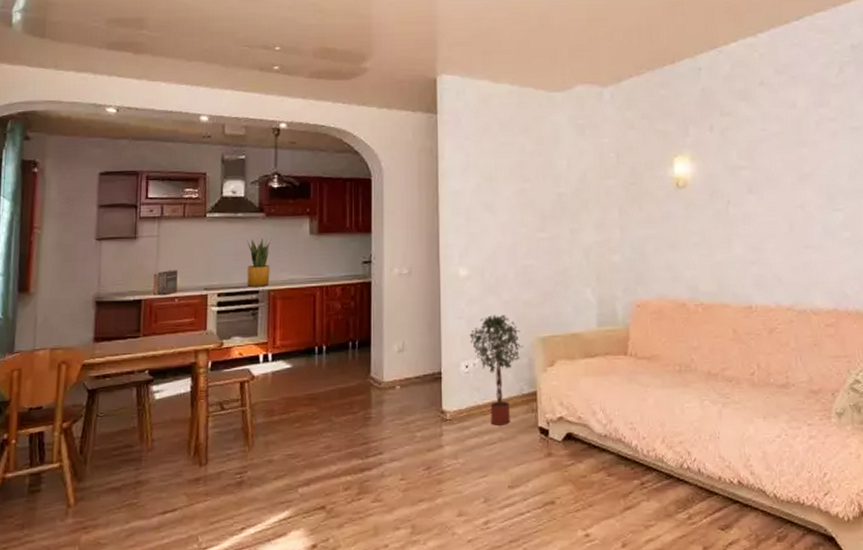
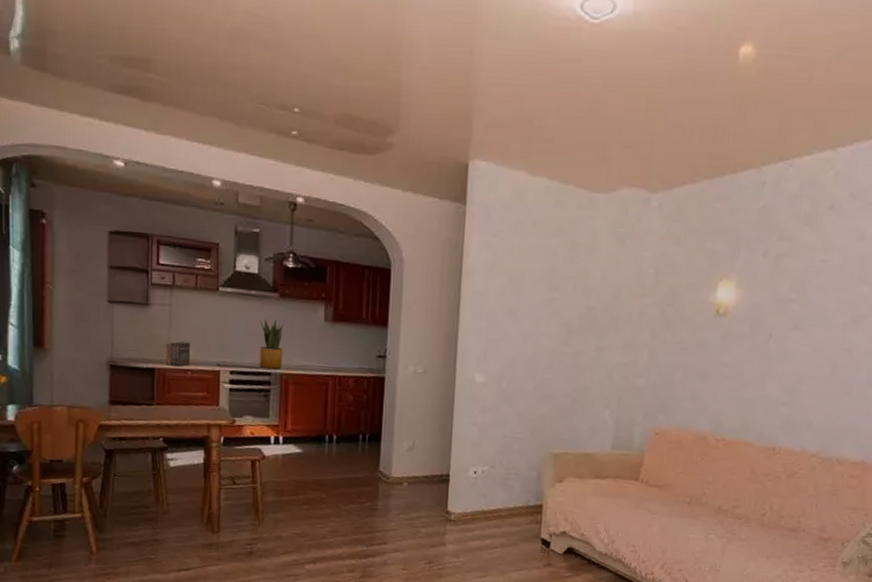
potted tree: present [469,314,523,426] -> none [480,424,534,533]

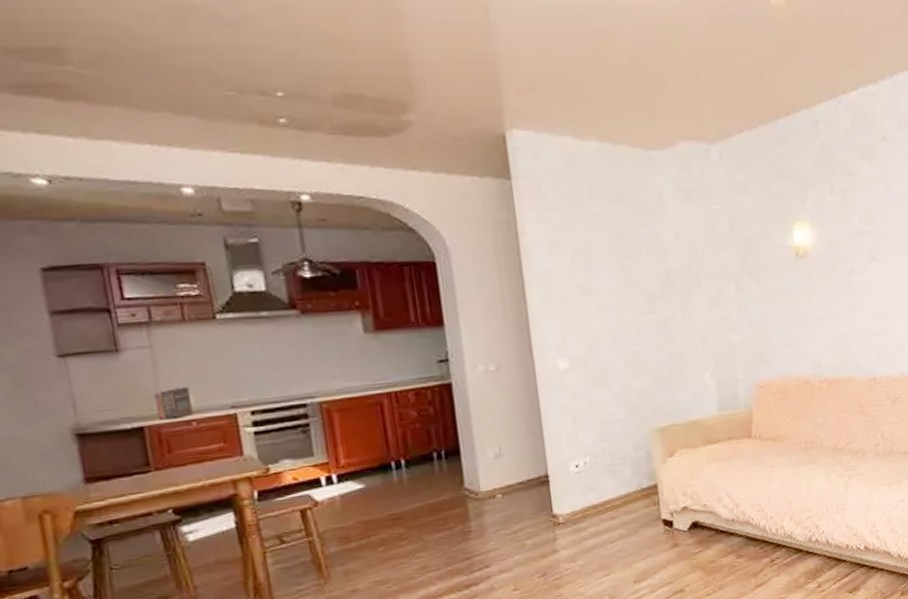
planter: present [259,319,285,369] -> none [279,341,320,400]

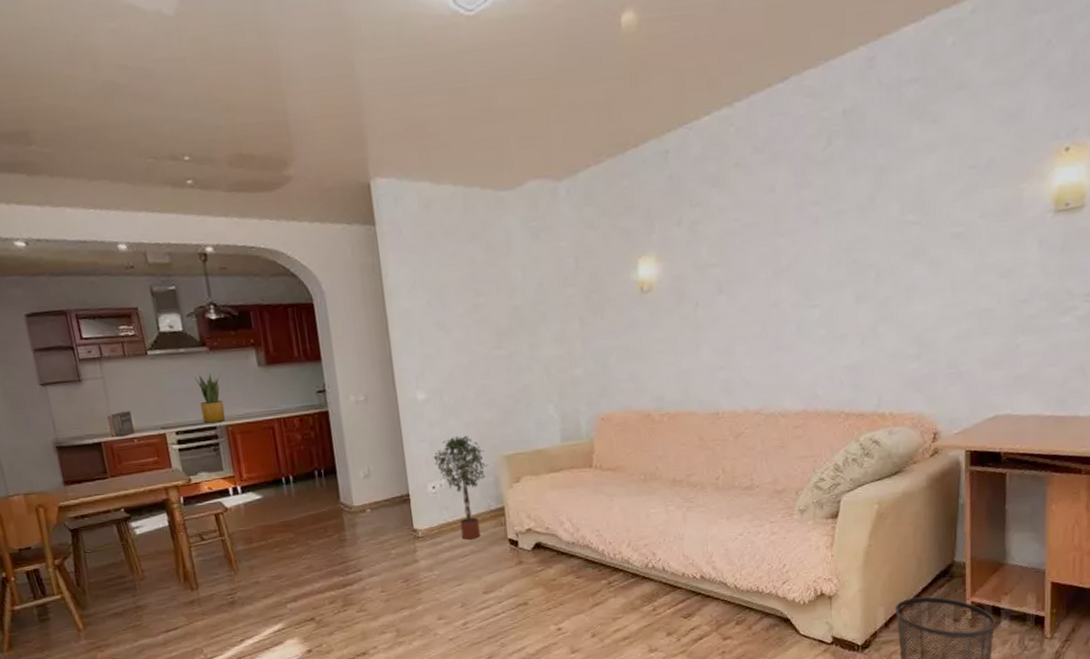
planter: none [279,341,320,400] -> present [194,374,226,423]
potted tree: none [576,407,639,524] -> present [433,435,488,540]

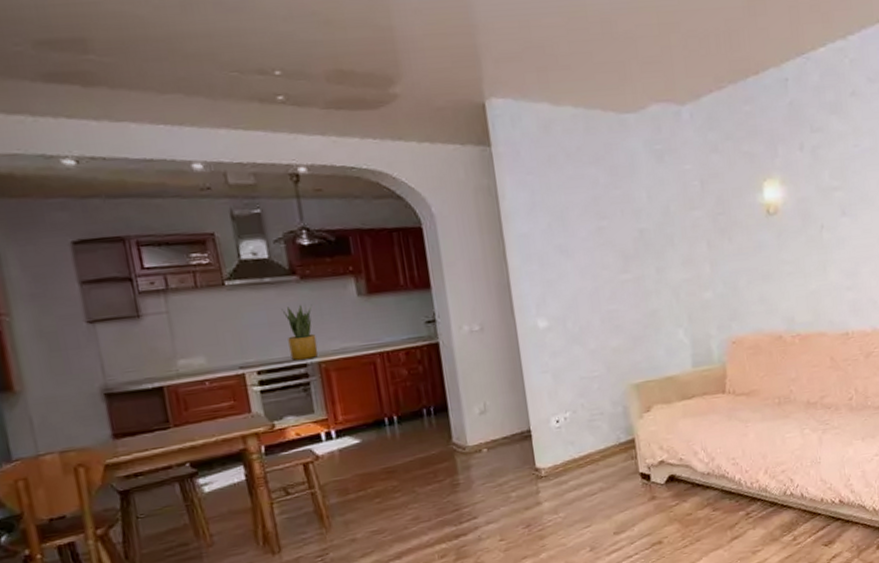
books: present [107,411,135,438] -> none [171,349,206,381]
potted tree: present [433,435,488,540] -> none [556,364,616,477]

